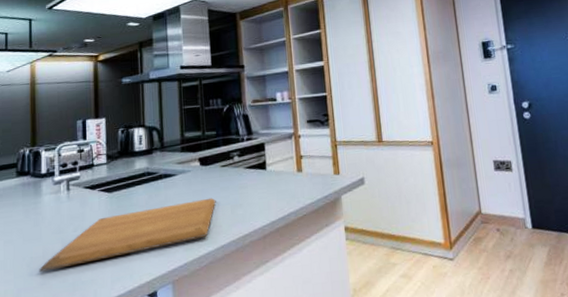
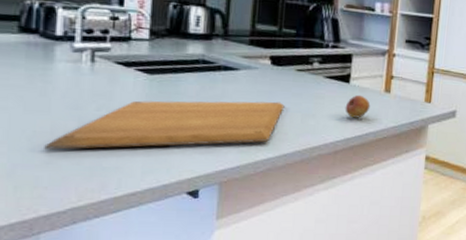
fruit: none [266,178,288,201] -> present [345,95,371,118]

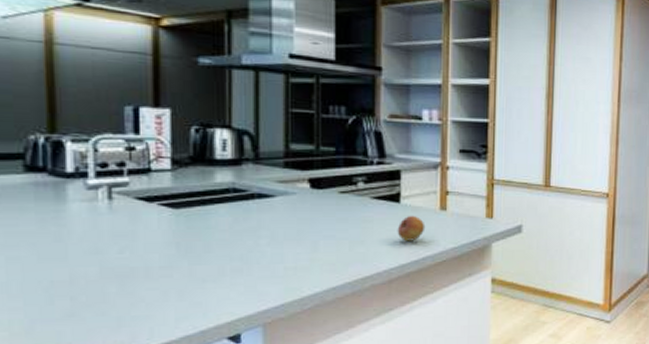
chopping board: present [44,100,285,150] -> none [64,229,329,301]

